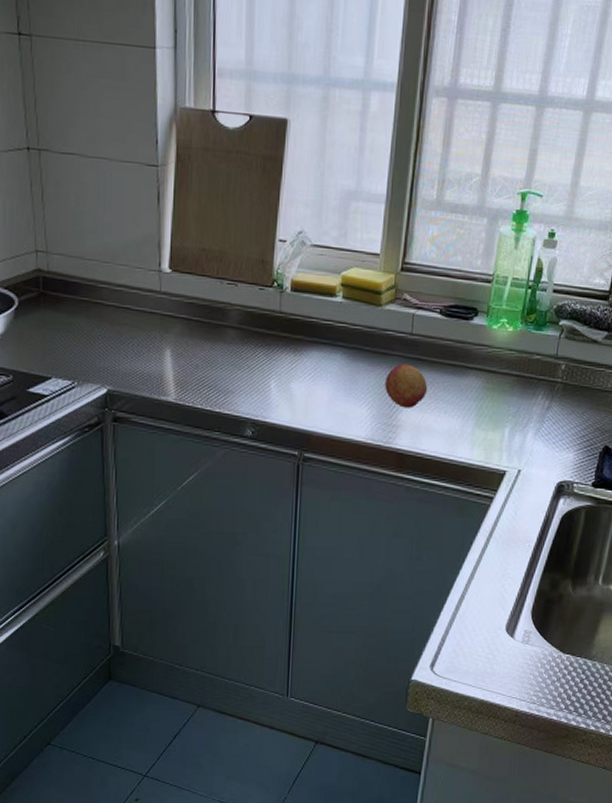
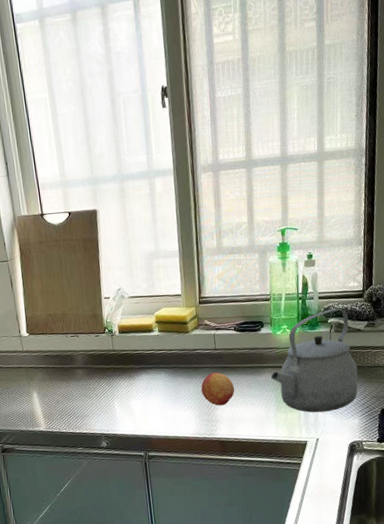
tea kettle: none [475,308,586,438] -> present [270,308,358,413]

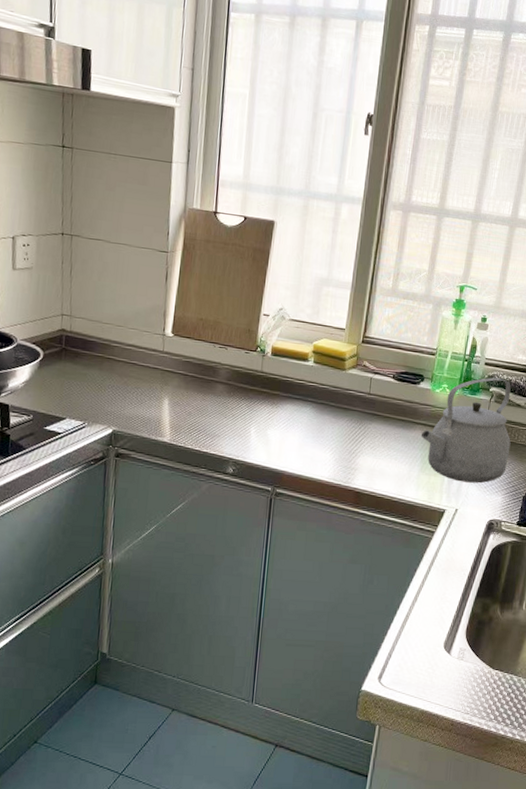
fruit: present [201,372,235,406] -> none [346,417,382,455]

